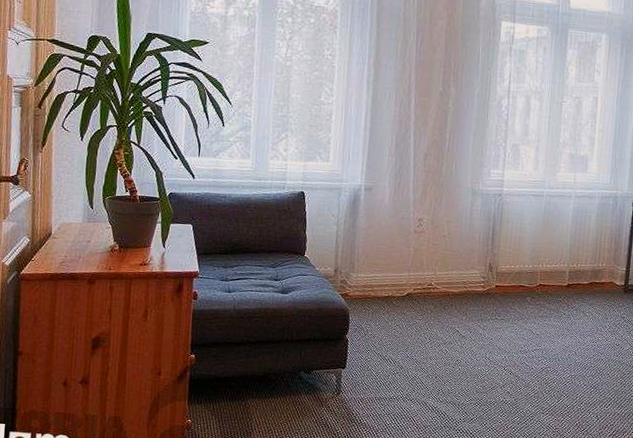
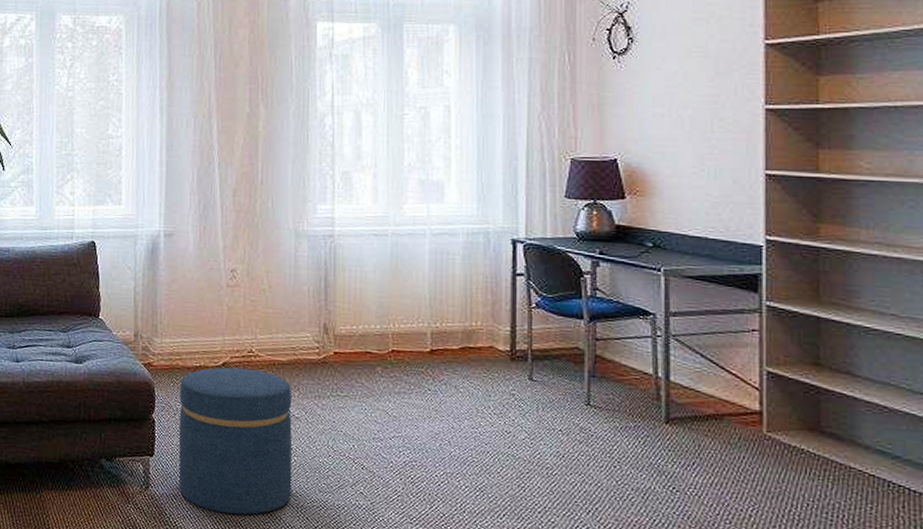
ottoman: none [365,297,461,412] -> present [178,367,293,515]

